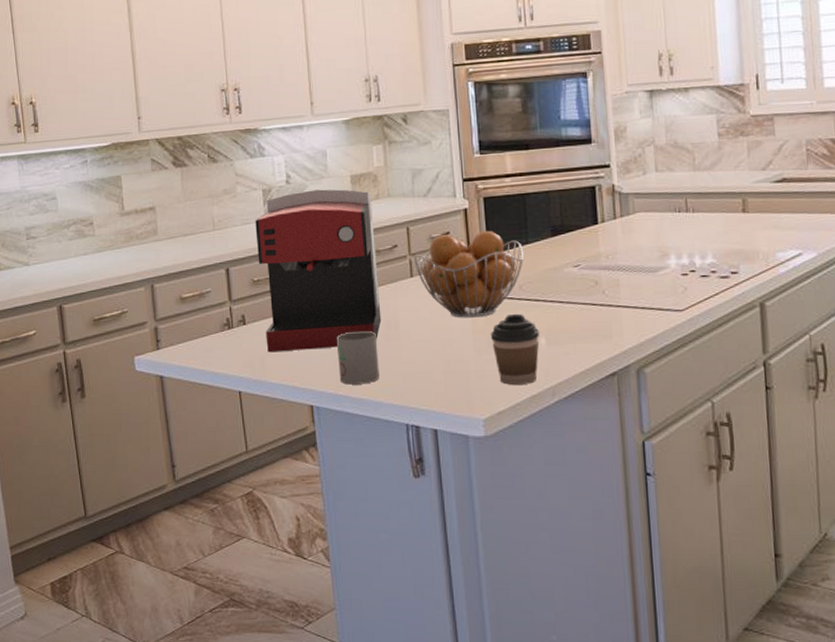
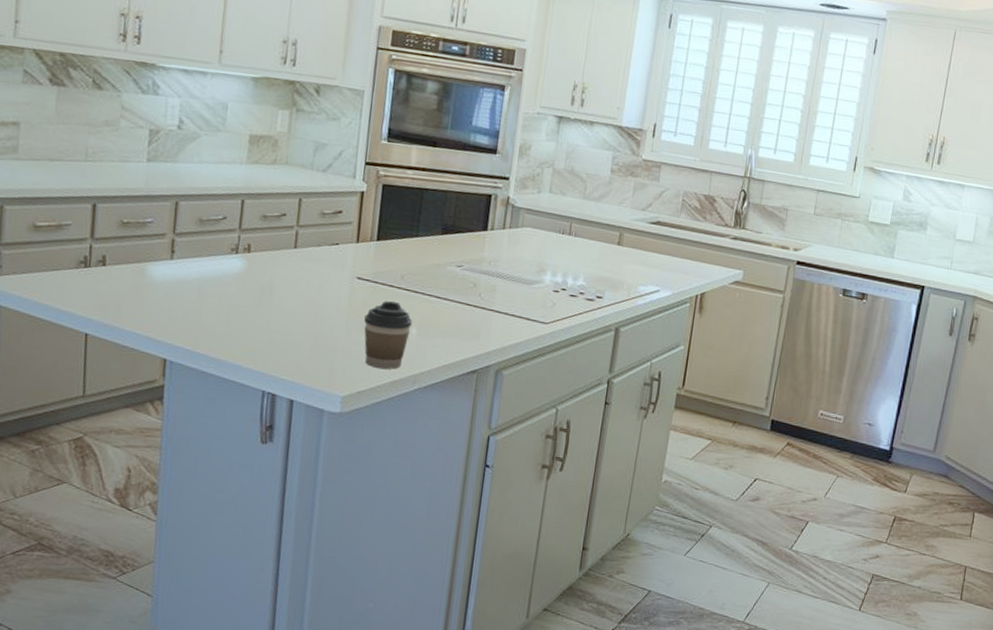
coffee maker: present [255,189,382,353] -> none [125,139,268,305]
mug: present [336,330,379,385] -> none [200,291,248,346]
fruit basket: present [414,230,524,318] -> none [300,211,412,299]

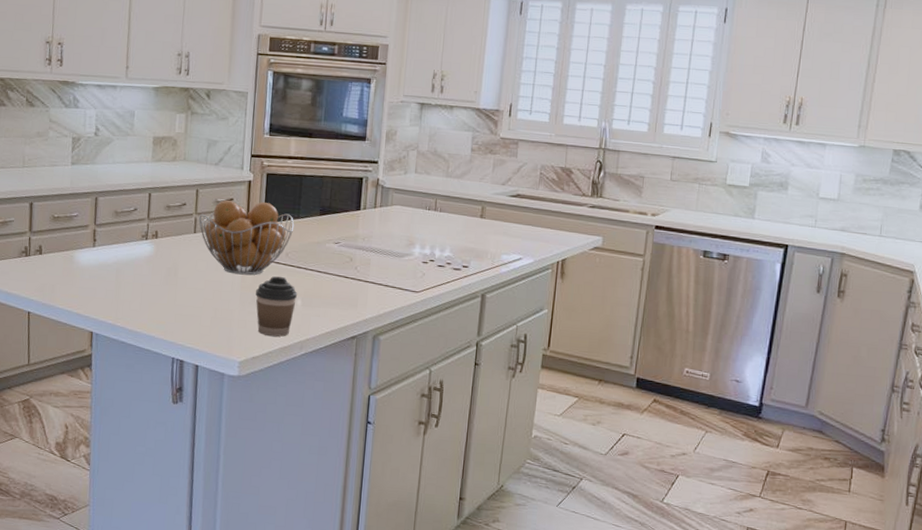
fruit basket: none [300,211,412,299] -> present [199,199,295,276]

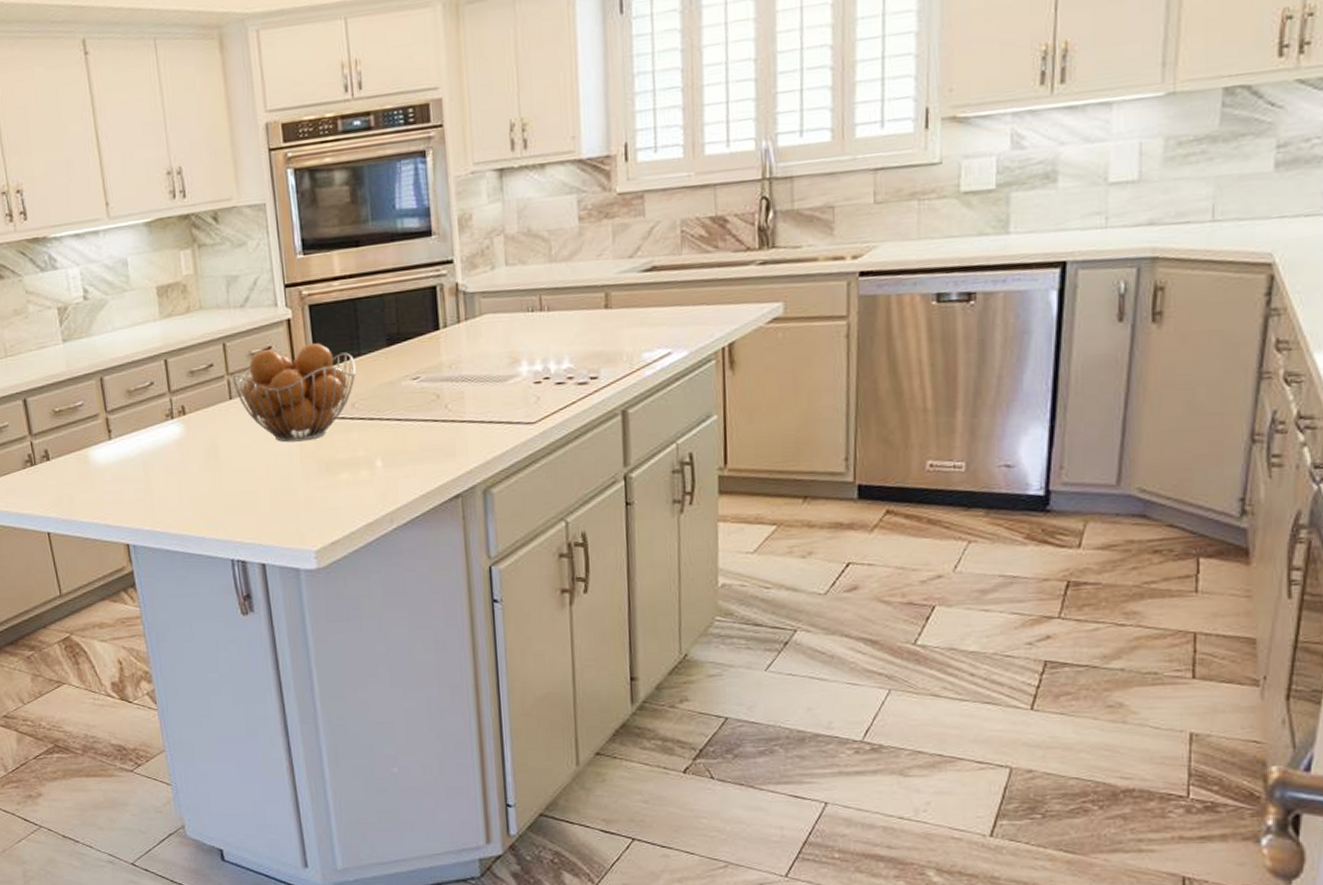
coffee cup: present [256,276,298,337] -> none [321,435,376,513]

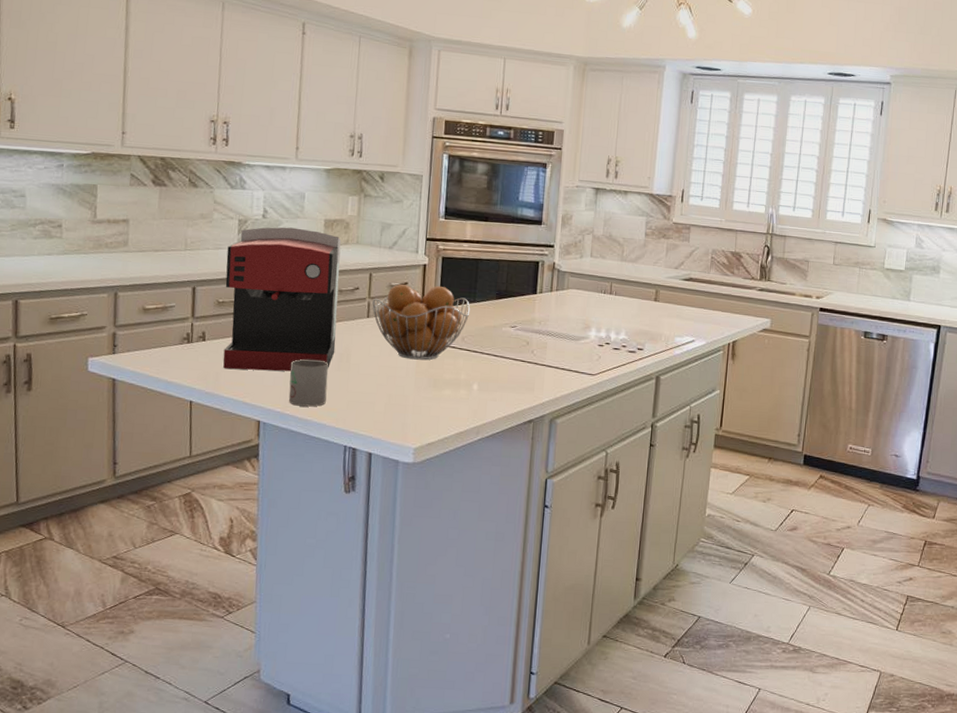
coffee maker: none [51,303,200,490] -> present [223,227,342,371]
mug: none [150,460,200,520] -> present [288,358,328,407]

